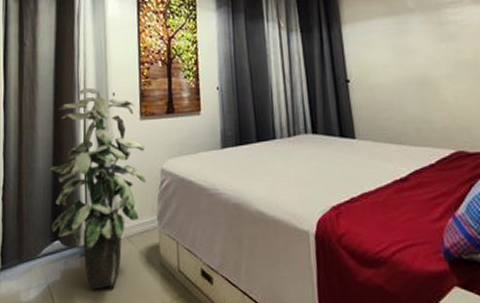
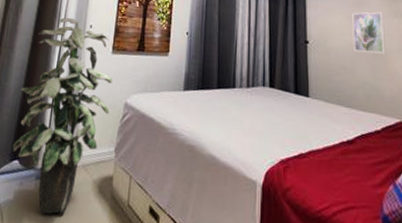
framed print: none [394,38,434,85] -> present [352,12,386,54]

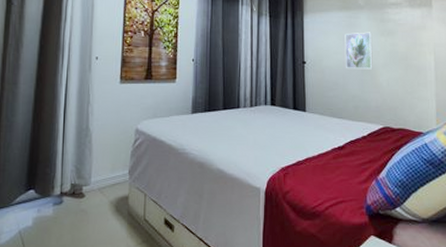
indoor plant: present [13,18,112,214] -> none [27,51,122,234]

